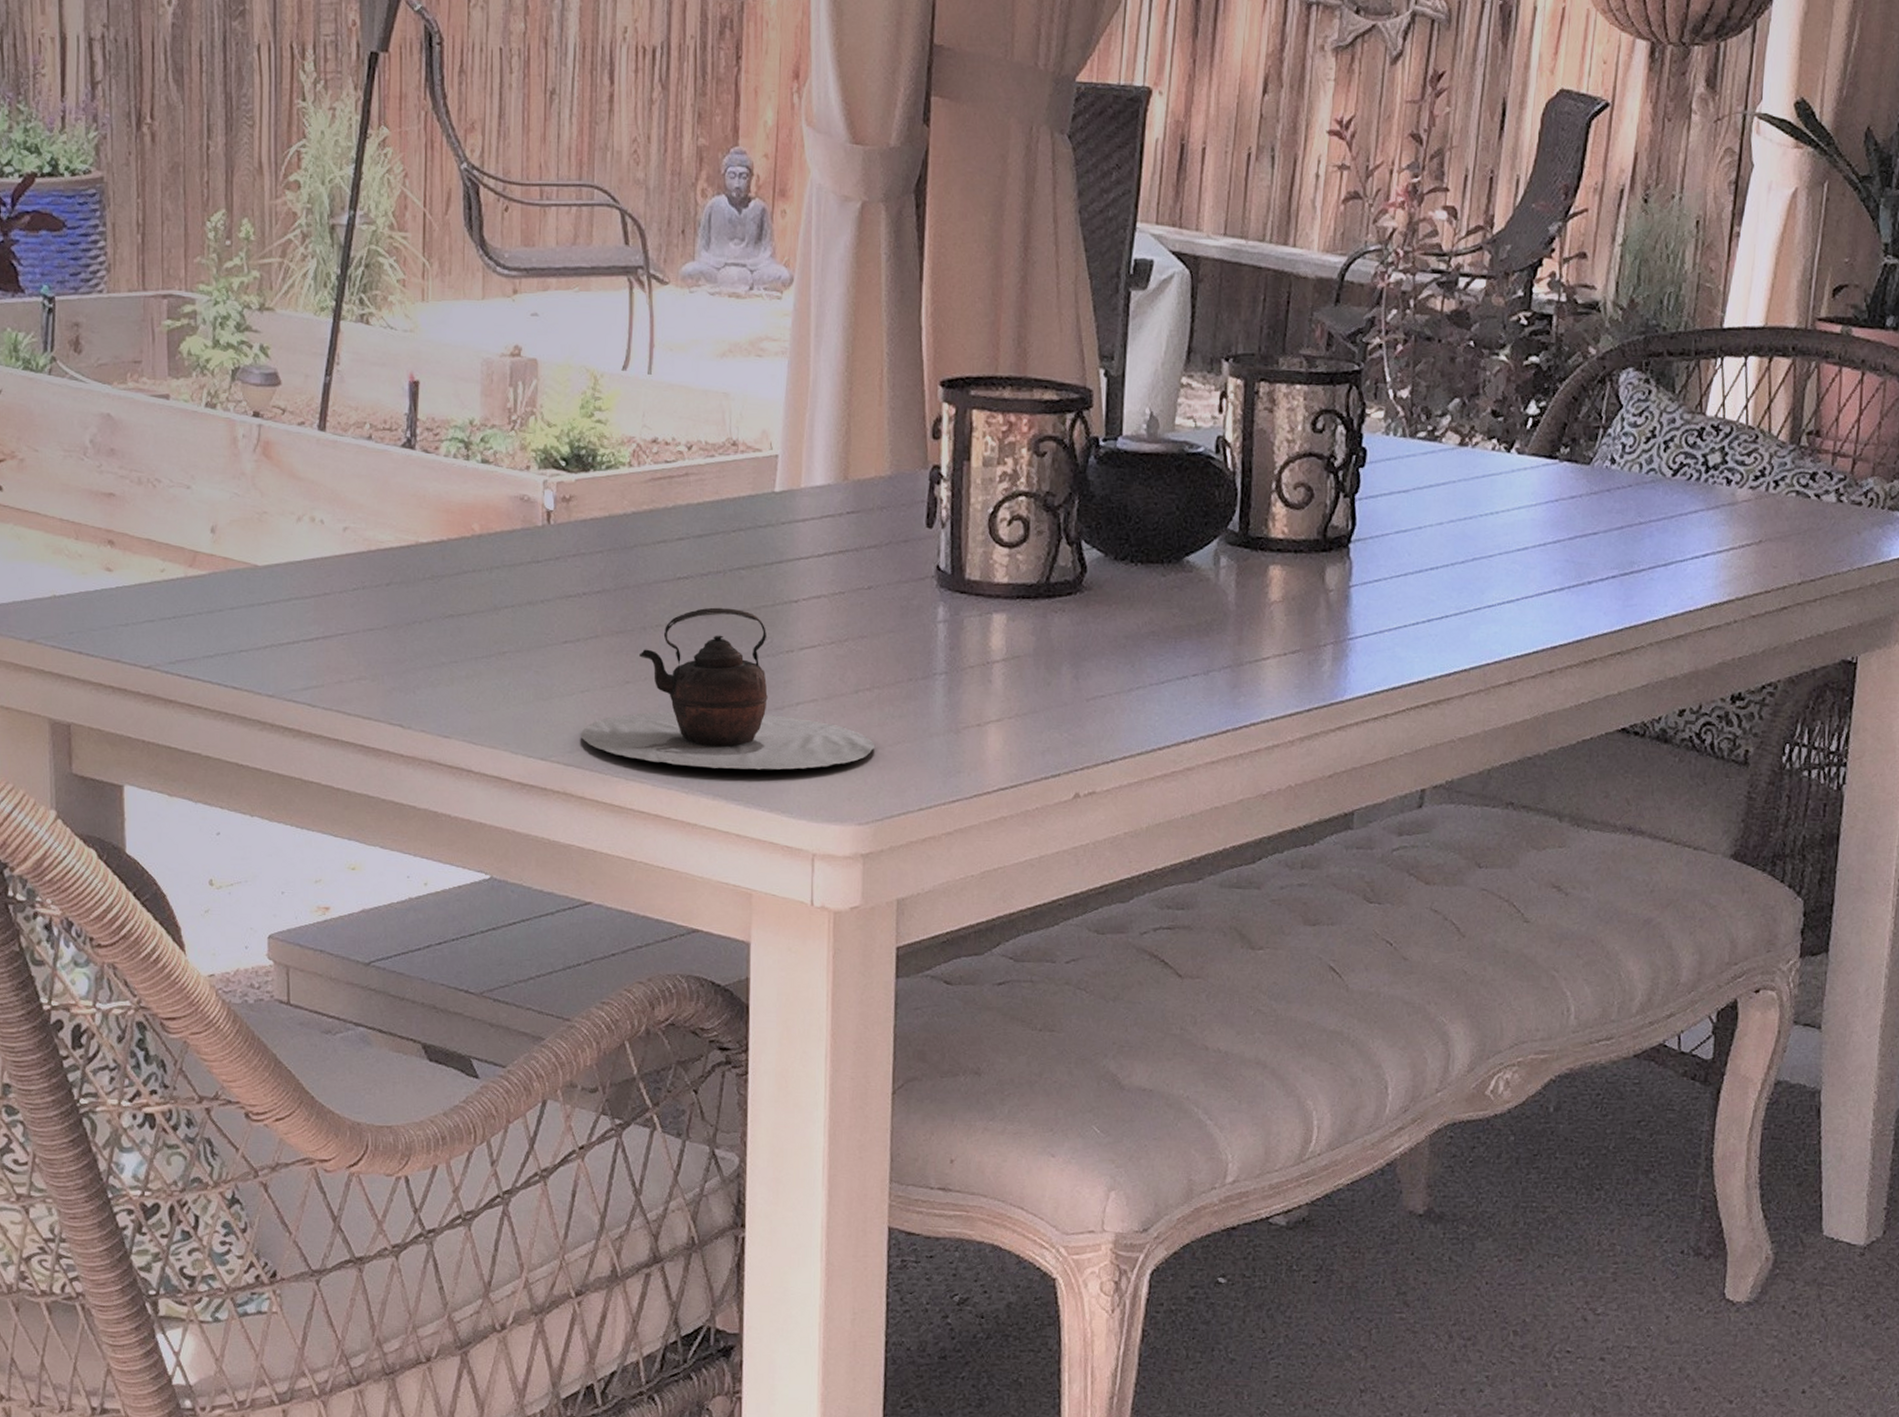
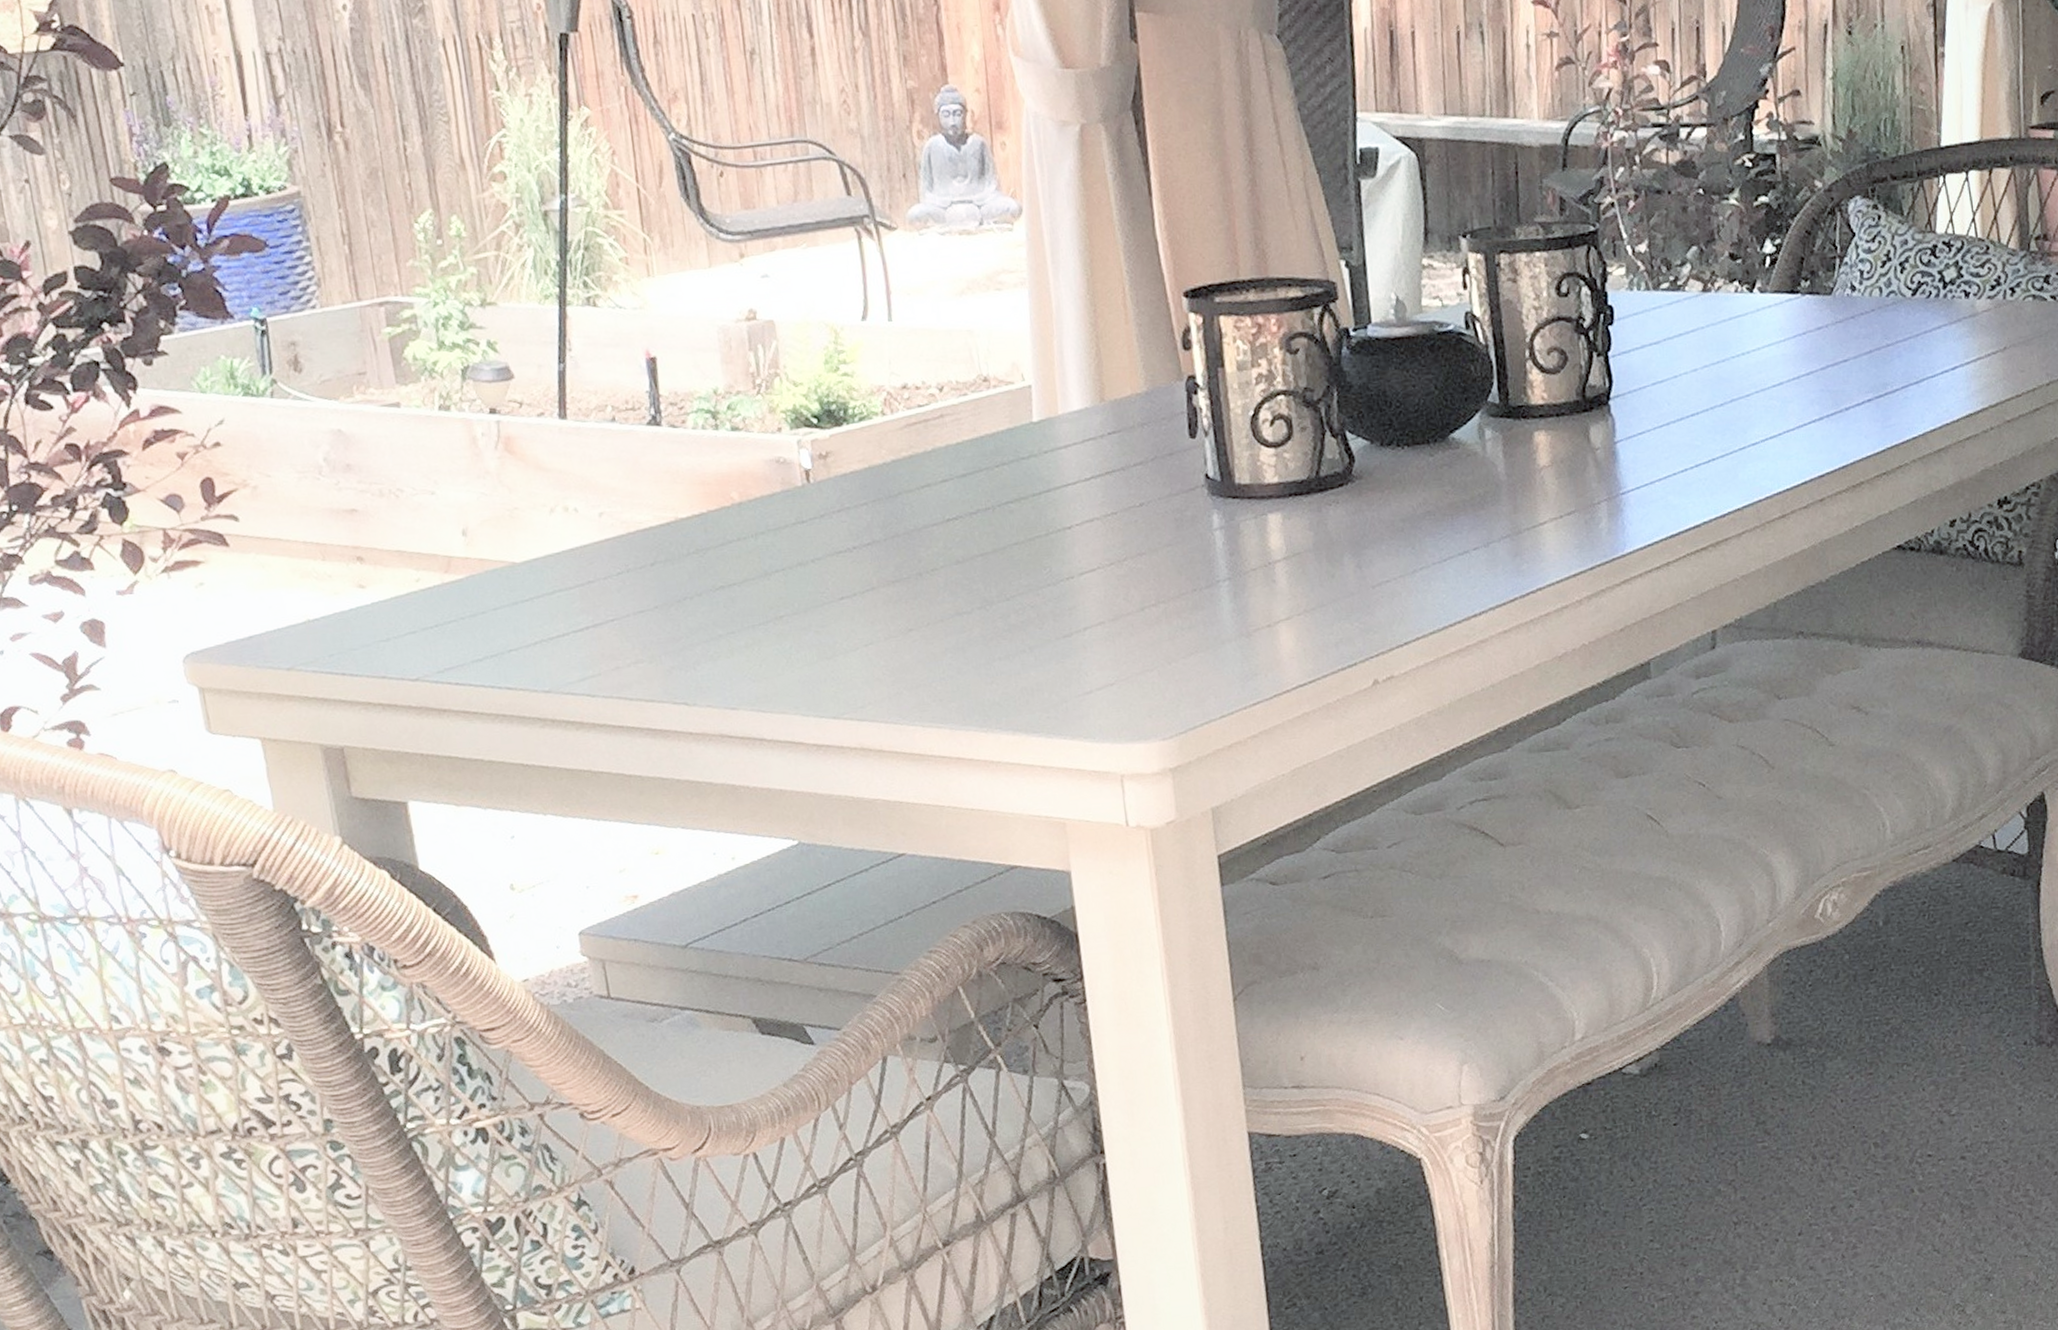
teapot: present [580,607,876,770] -> none [869,543,1169,706]

